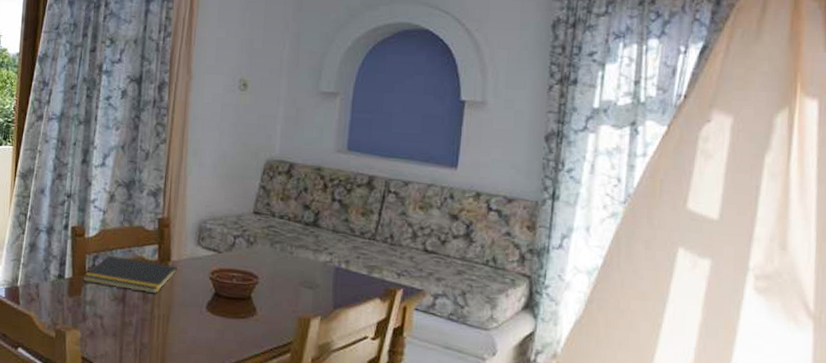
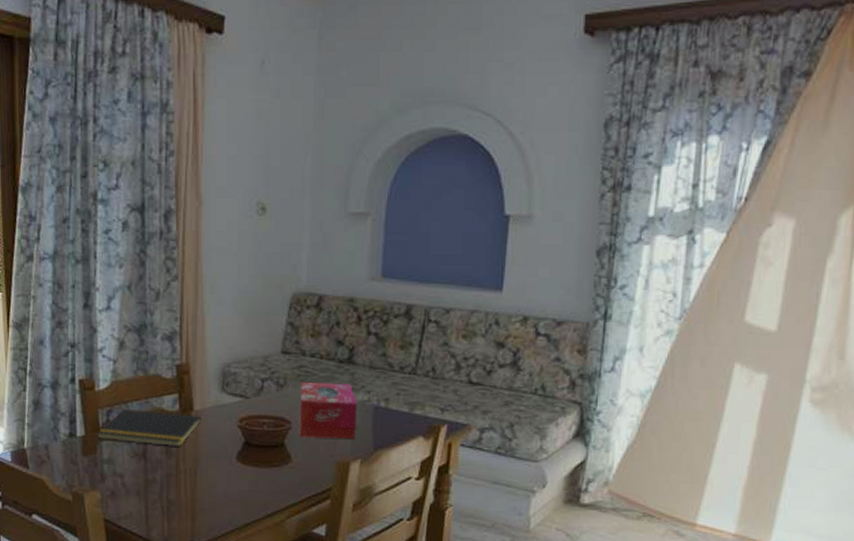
tissue box: none [265,241,320,297] -> present [299,382,358,439]

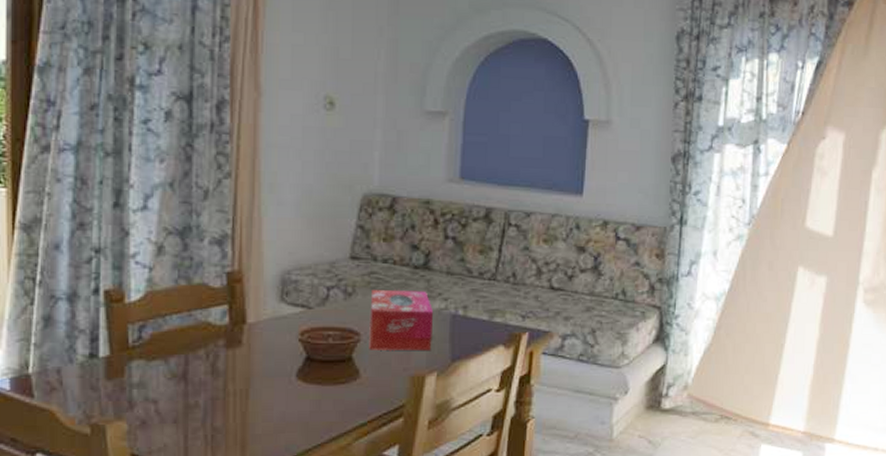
notepad: present [97,408,202,447] -> none [125,323,257,366]

